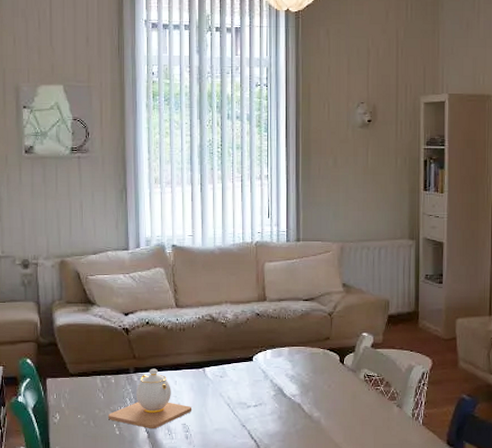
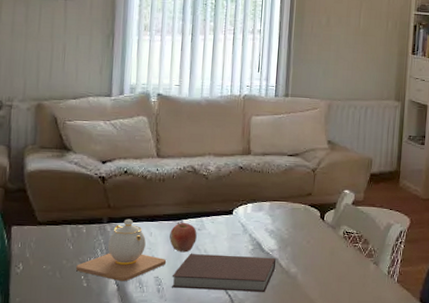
fruit: none [194,370,219,400] -> present [169,222,197,253]
notebook: none [198,401,299,437] -> present [171,254,276,292]

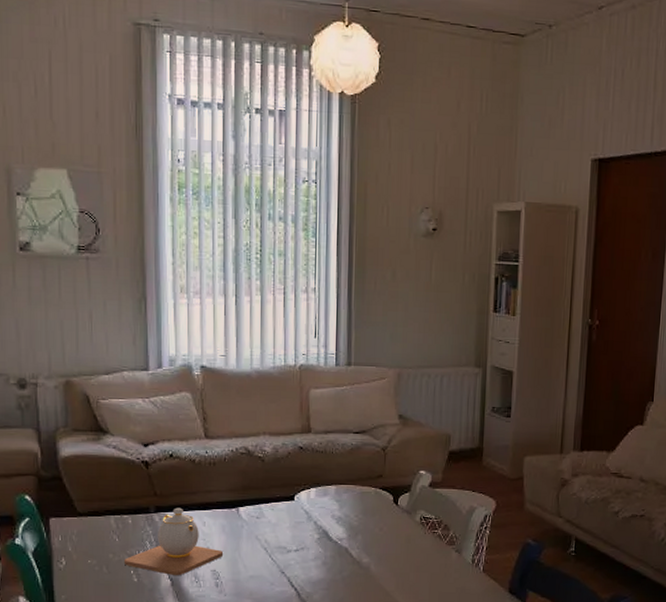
fruit: present [169,222,197,253] -> none [225,509,255,543]
notebook: present [171,254,276,292] -> none [230,545,346,584]

